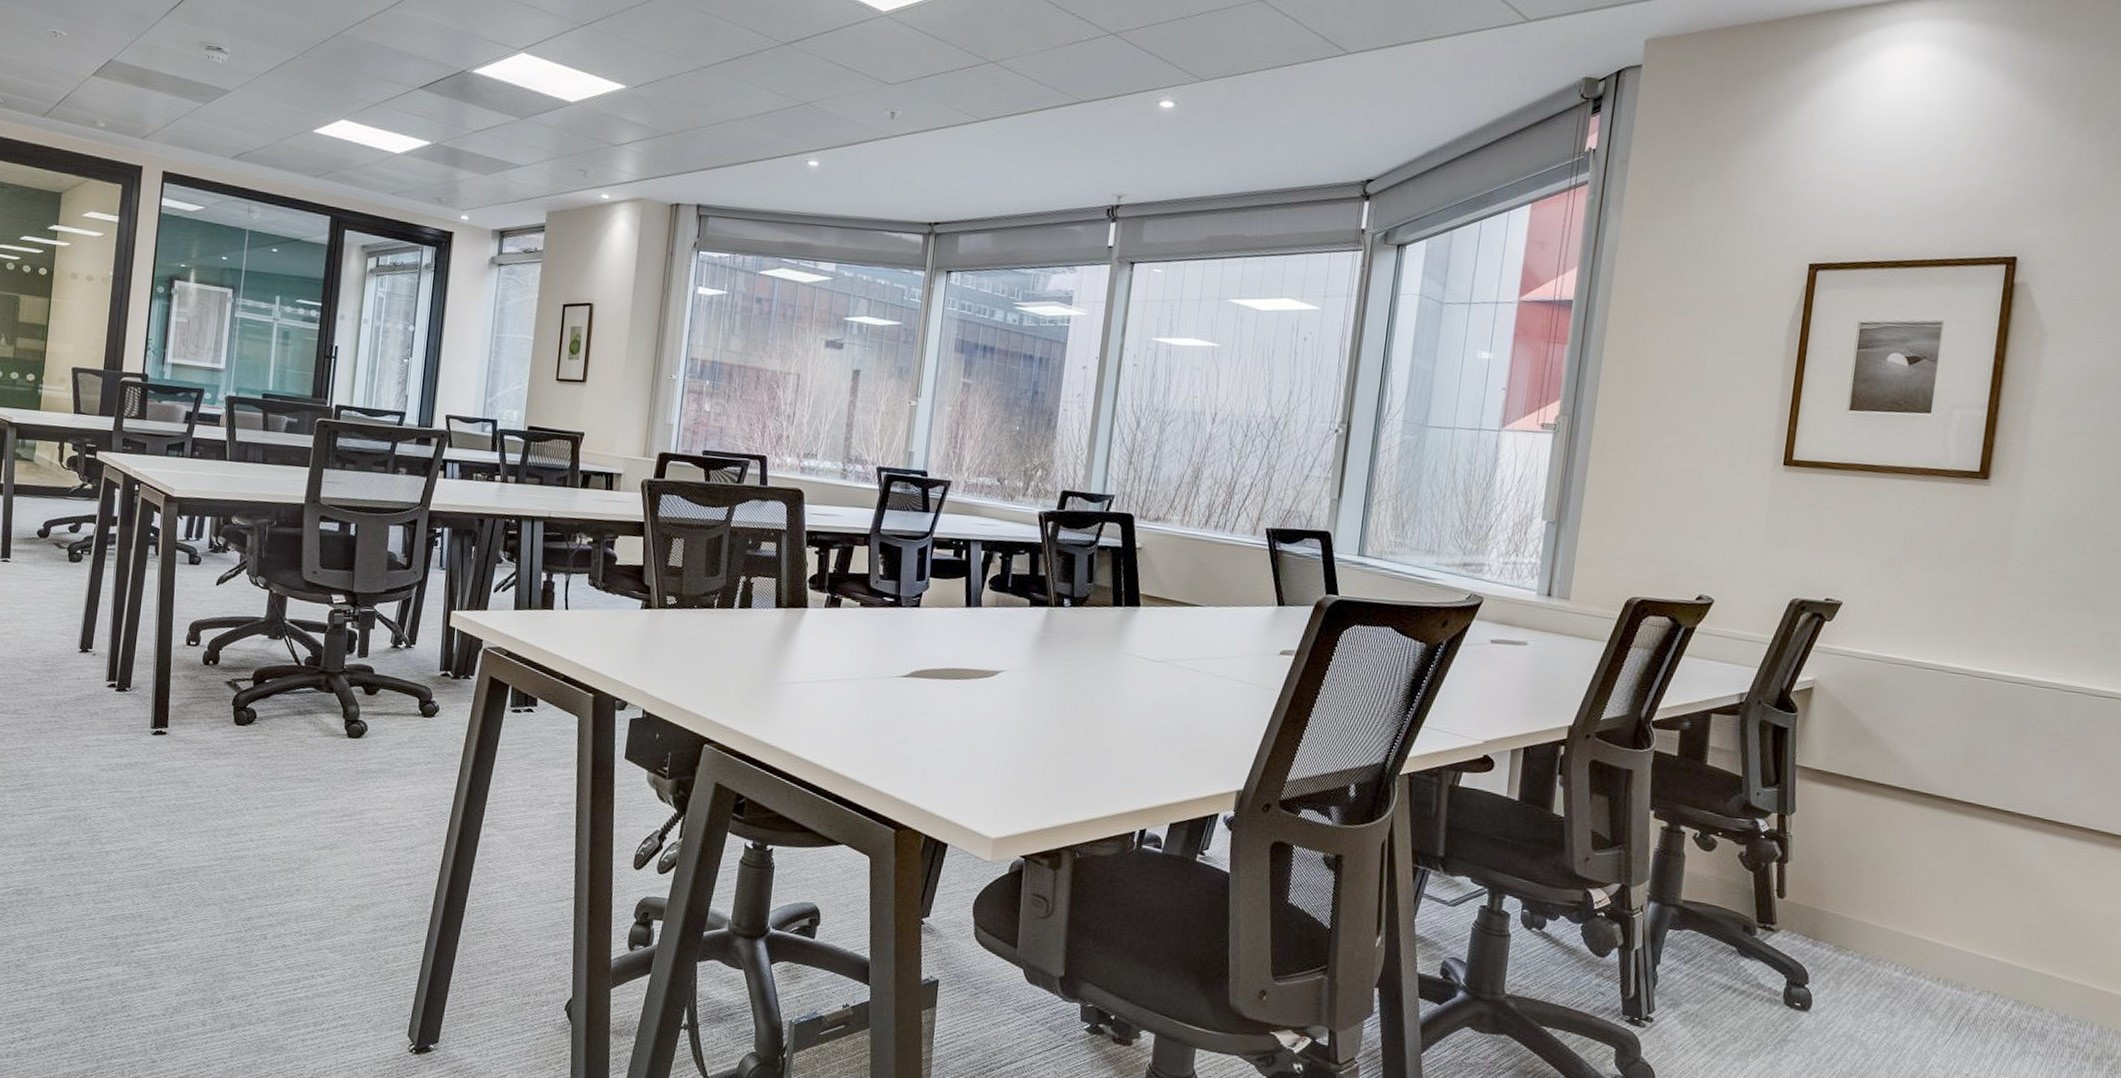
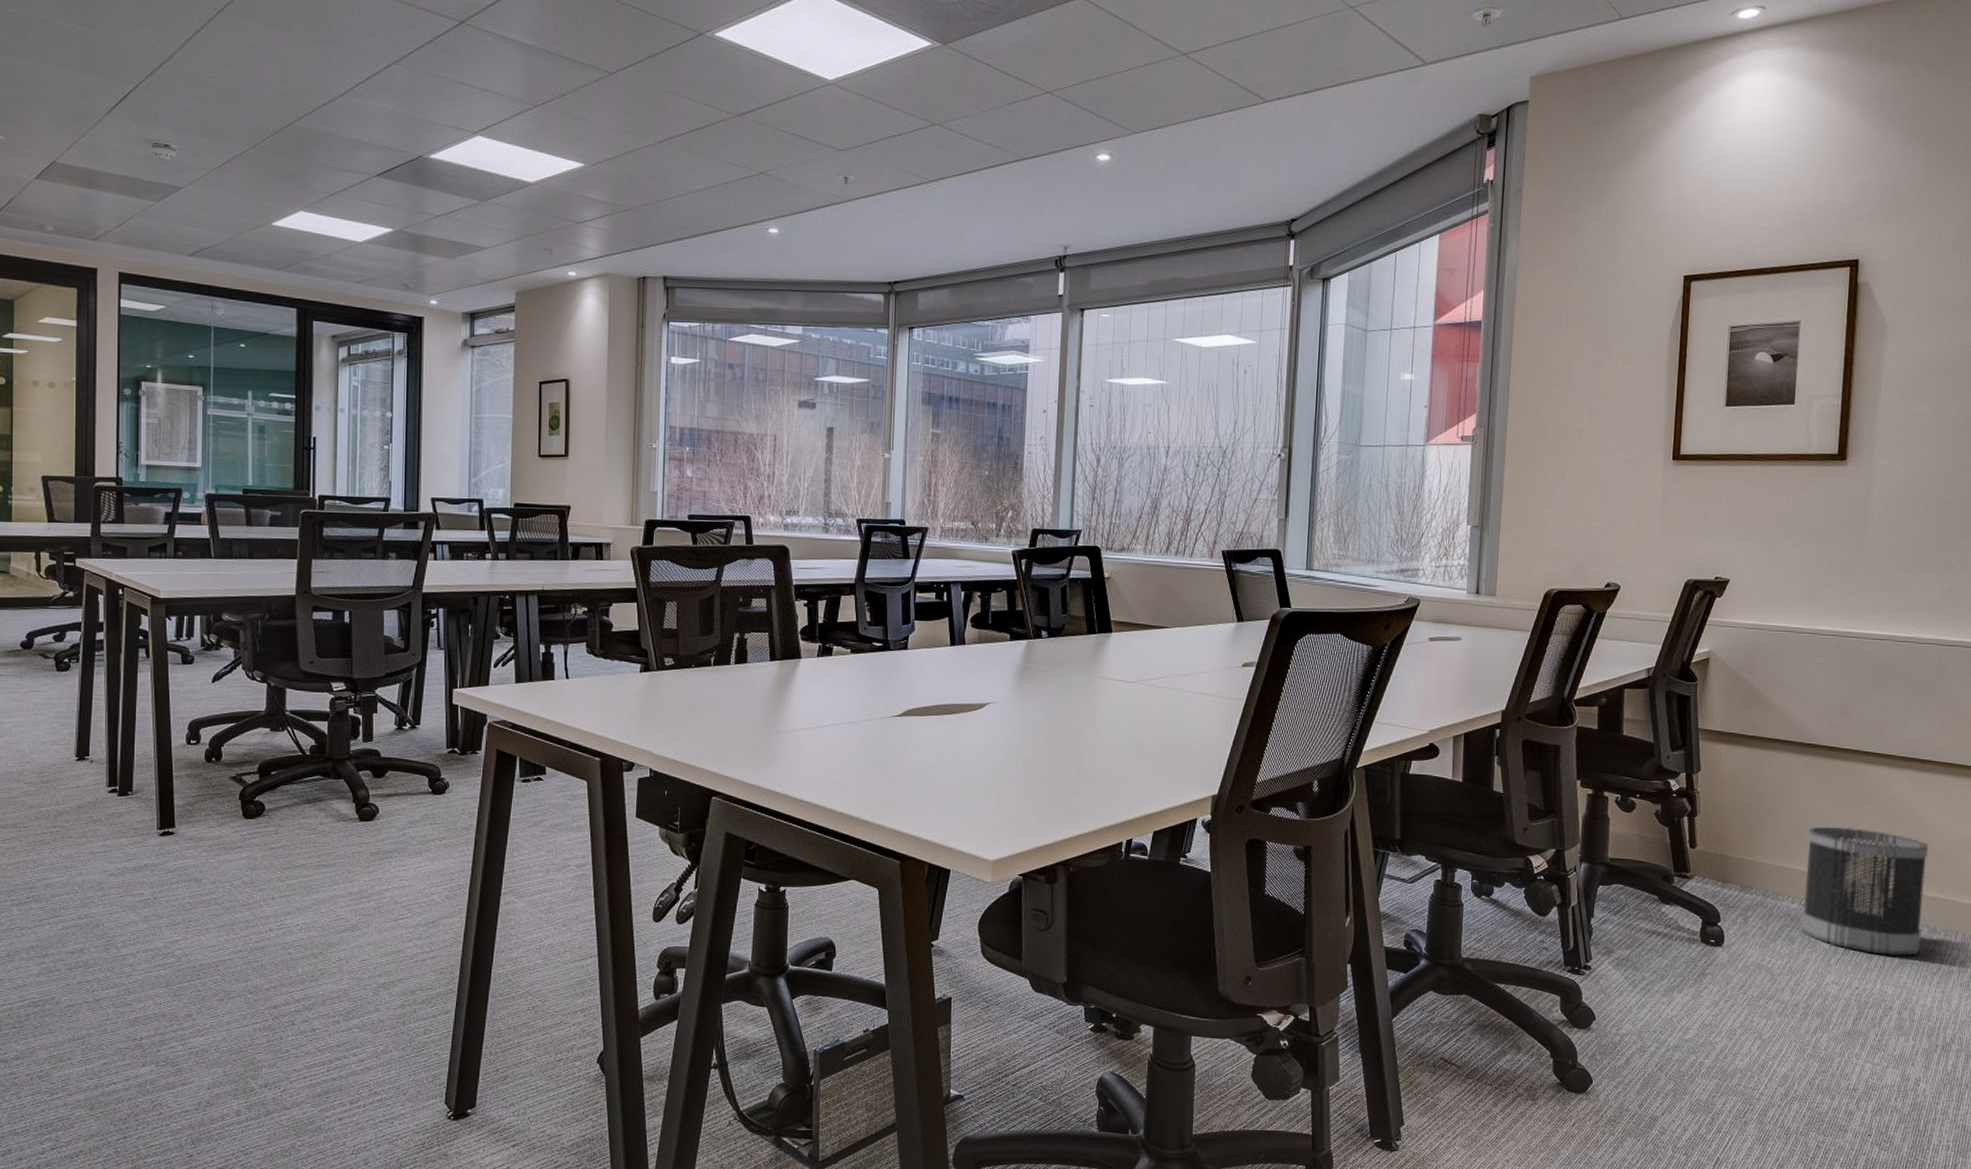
wastebasket: none [1904,887,2064,1045] -> present [1801,826,1929,956]

